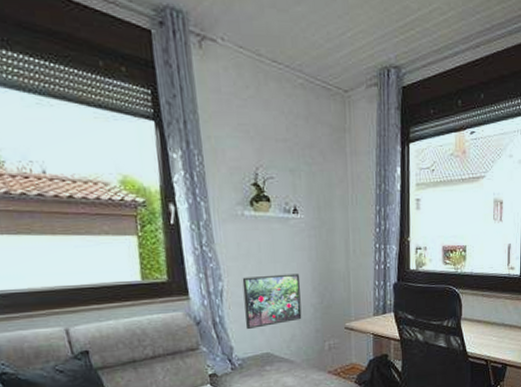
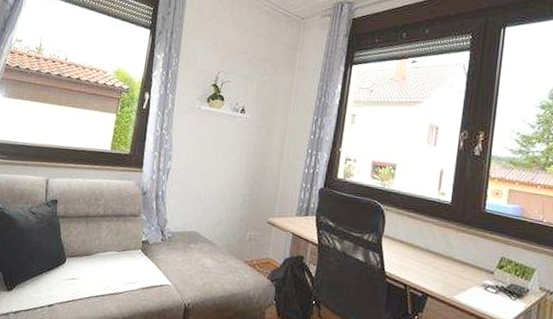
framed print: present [242,273,302,330] -> none [181,161,236,208]

